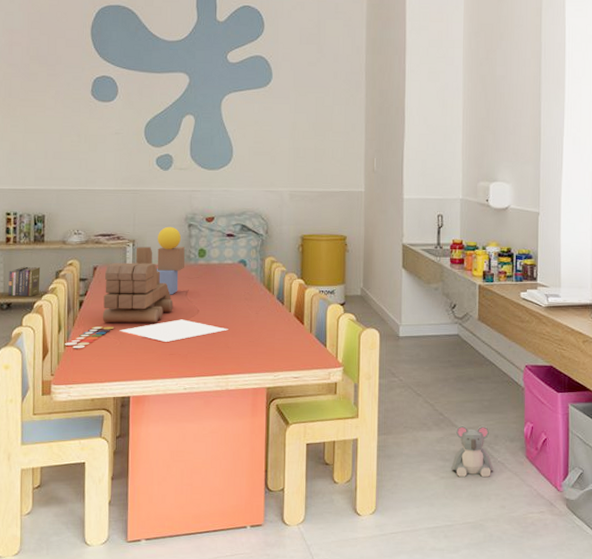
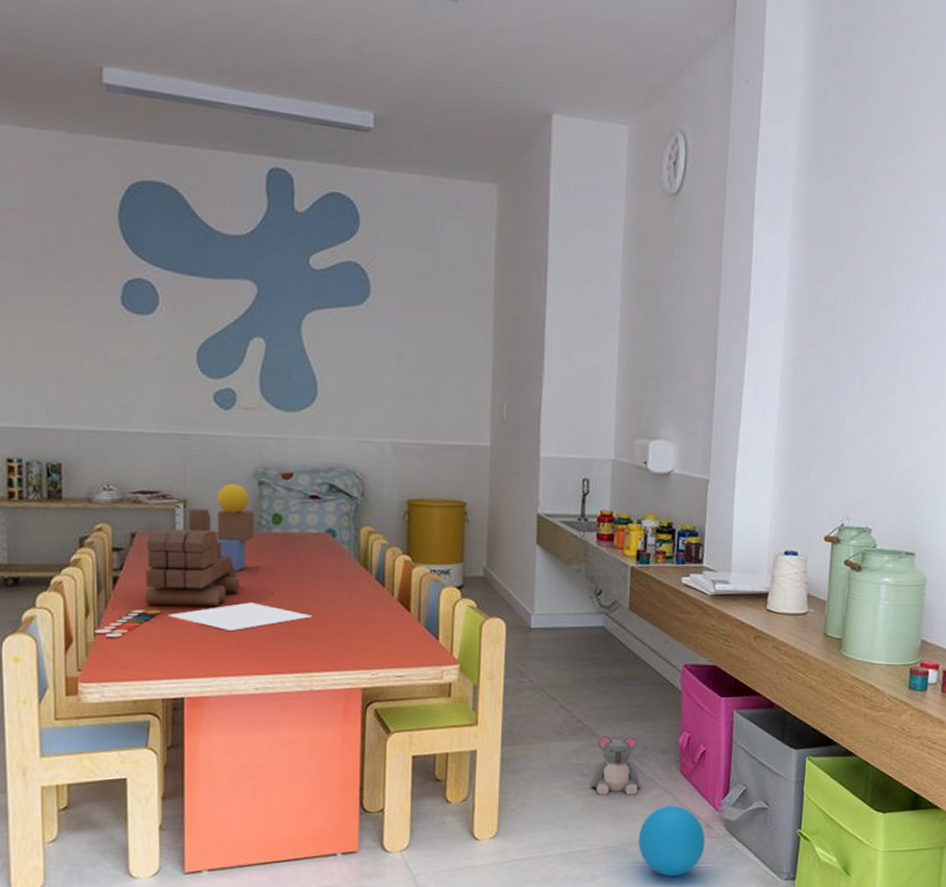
books: present [8,266,41,297] -> none [14,530,58,570]
ball: none [493,486,550,549] -> present [638,805,706,876]

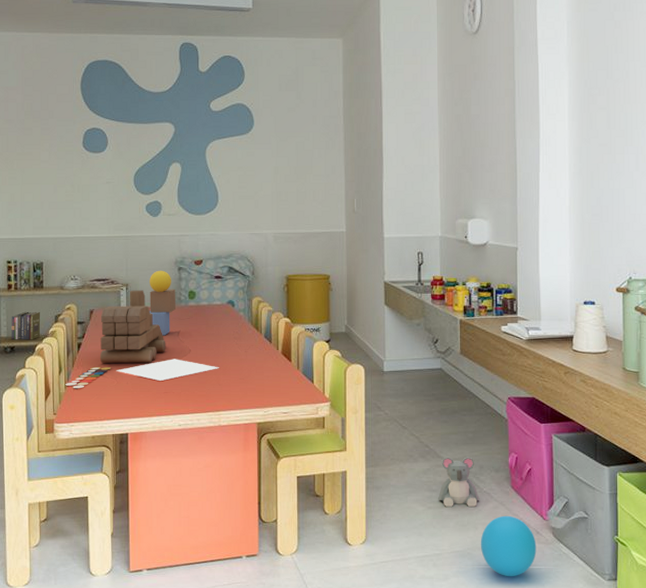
books: none [14,530,58,570] -> present [11,311,41,340]

